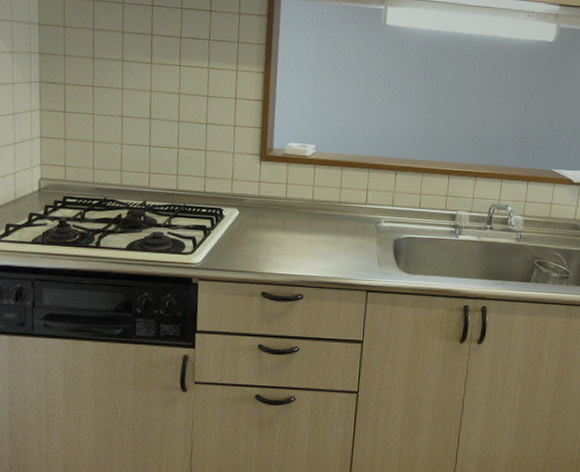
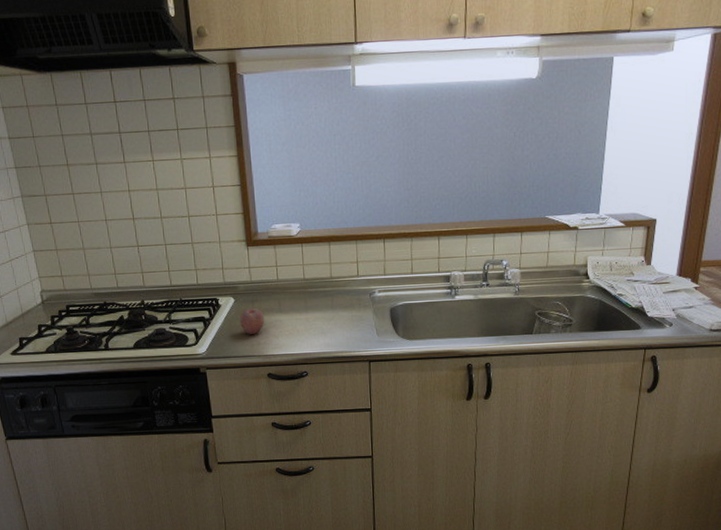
fruit: none [241,222,267,250] -> present [240,308,265,334]

